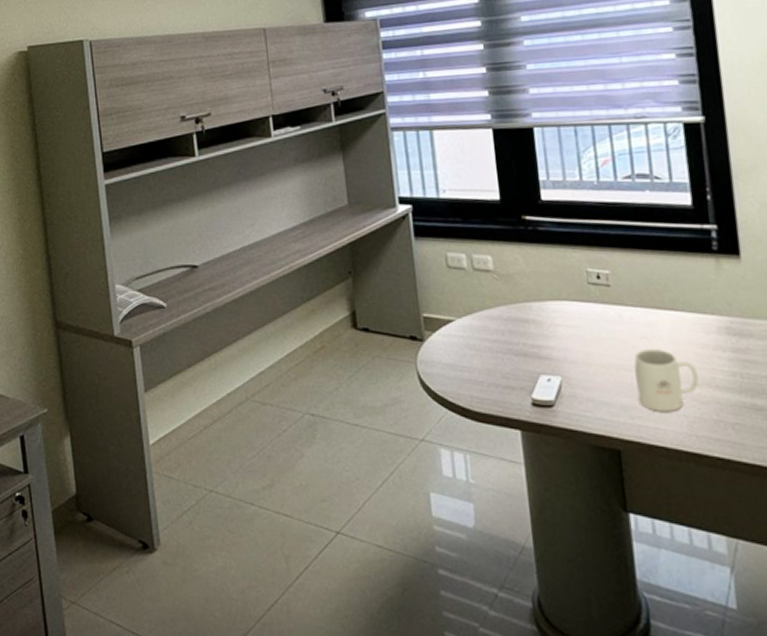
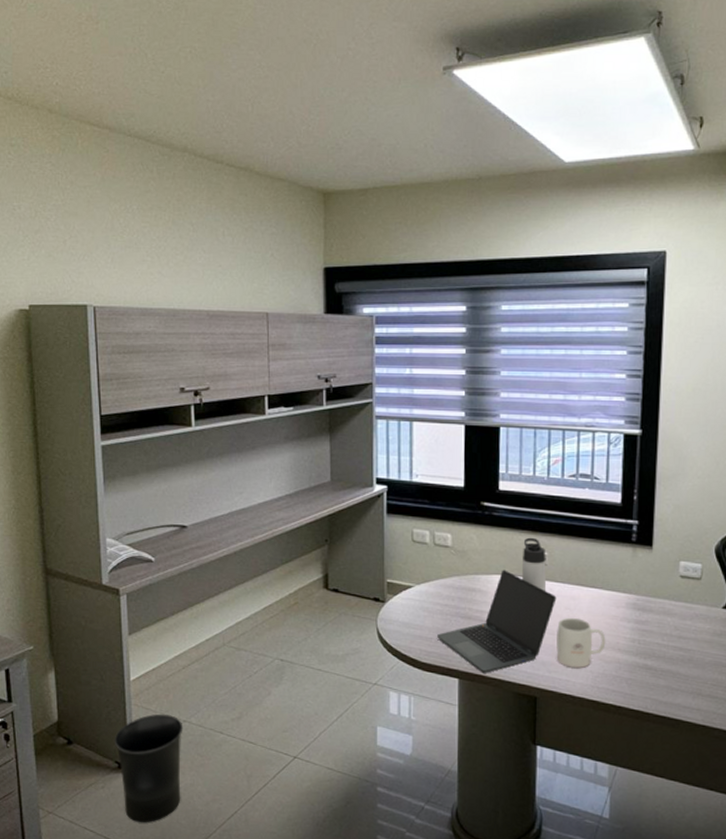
waste bin: none [137,483,213,615] -> present [115,714,183,822]
laptop: none [489,294,629,422] -> present [437,569,557,673]
thermos bottle: none [578,253,615,318] -> present [522,537,547,591]

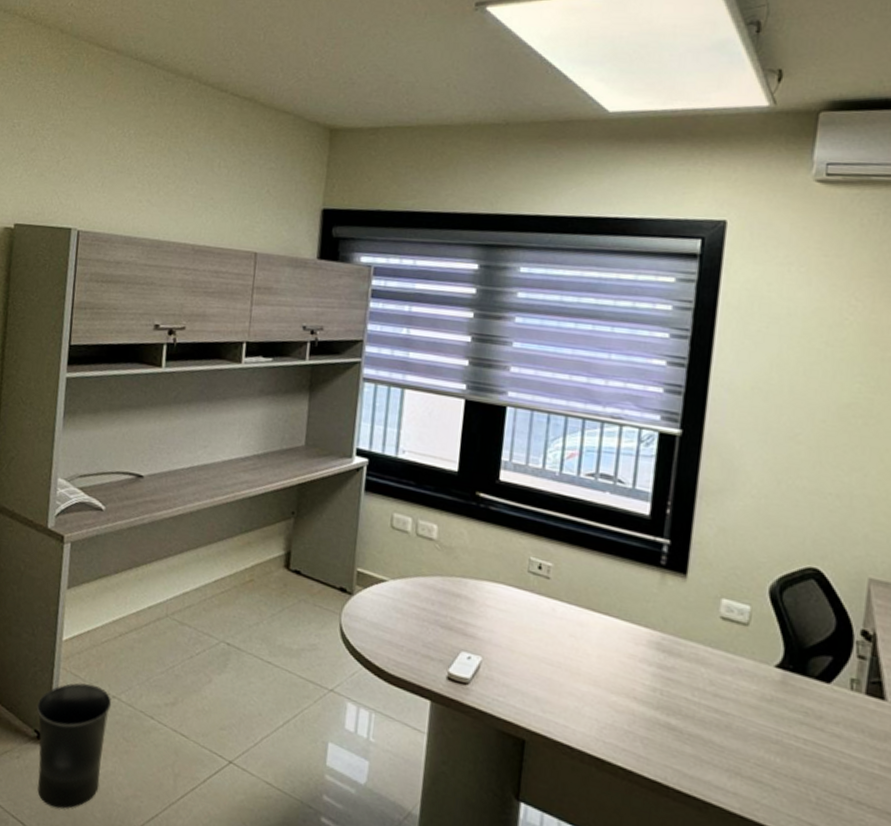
laptop: present [437,569,557,673] -> none [410,576,560,700]
thermos bottle: present [522,537,547,591] -> none [519,542,551,610]
mug: present [556,618,606,668] -> none [554,647,619,714]

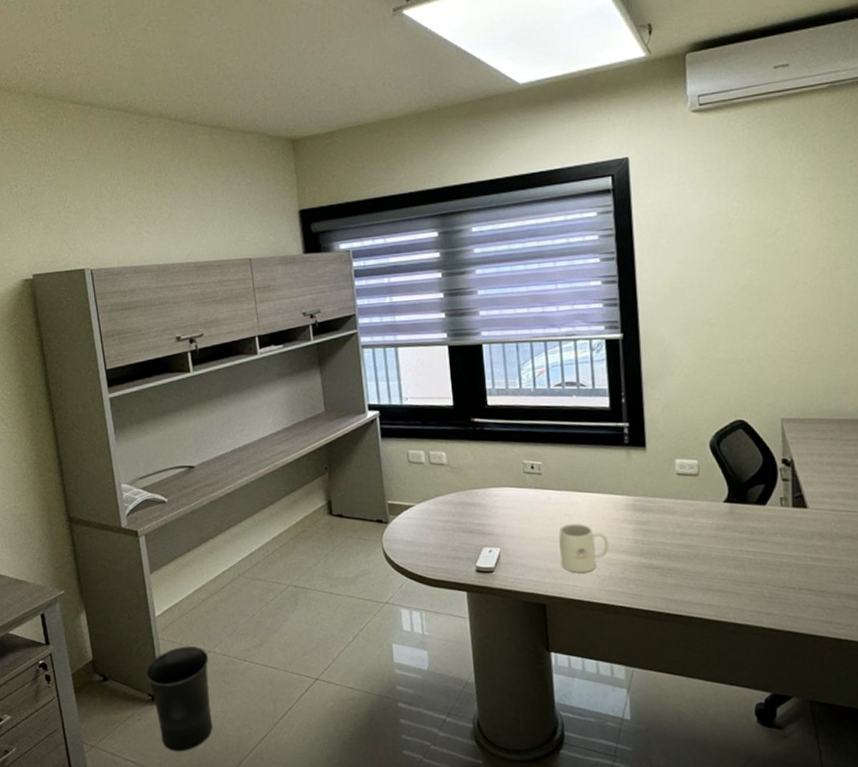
mug: none [554,647,619,714] -> present [559,524,609,573]

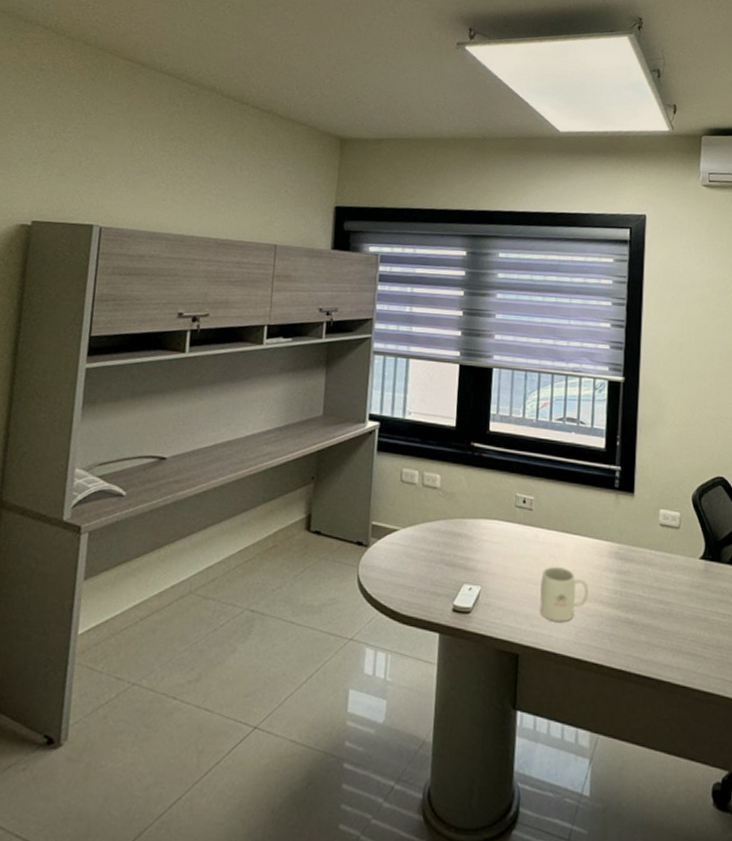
waste bin: present [146,646,213,751] -> none [46,675,132,814]

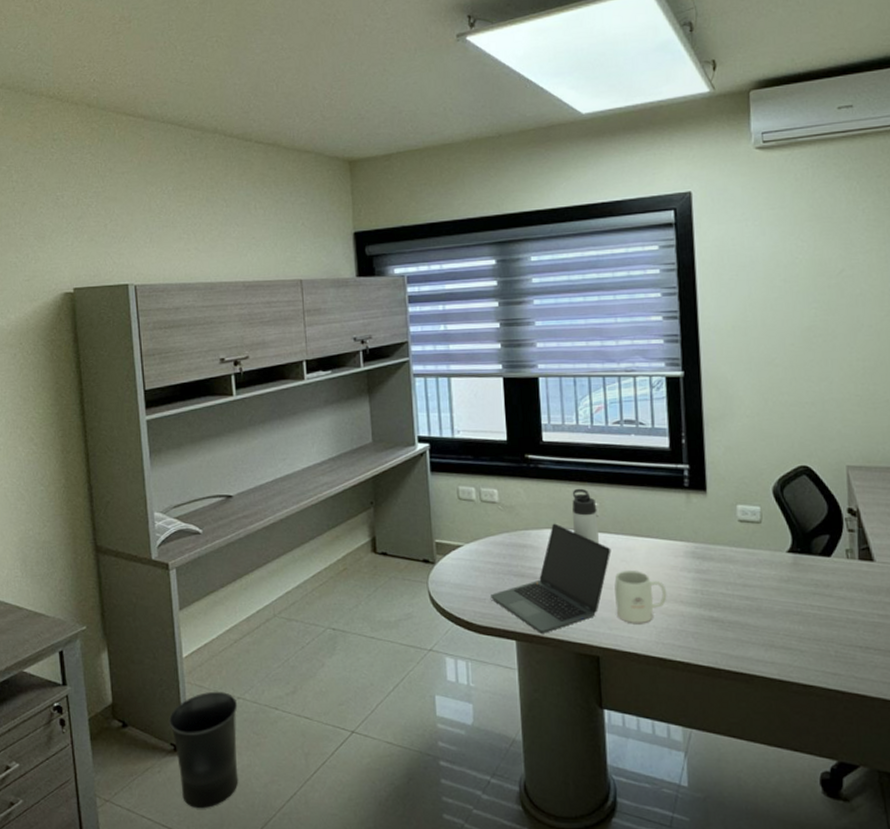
waste bin: none [46,675,132,814] -> present [169,691,239,808]
laptop: none [420,514,542,627] -> present [491,523,612,634]
thermos bottle: none [508,480,533,538] -> present [572,488,600,543]

